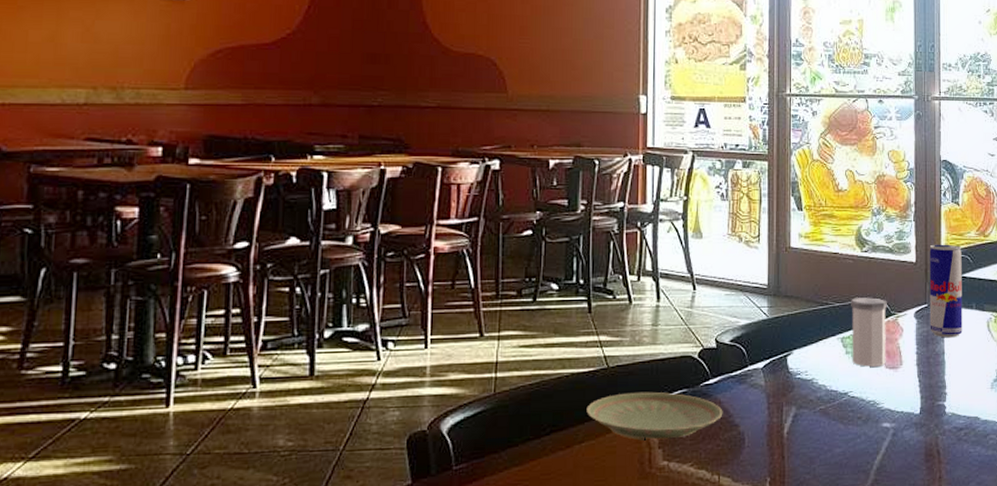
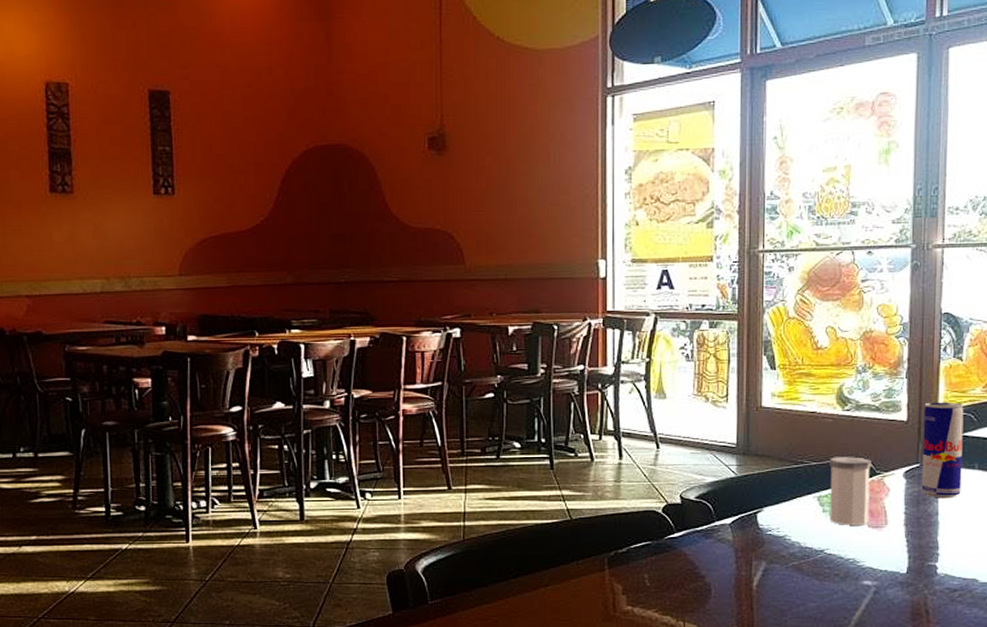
plate: present [586,392,723,441] -> none [551,543,688,587]

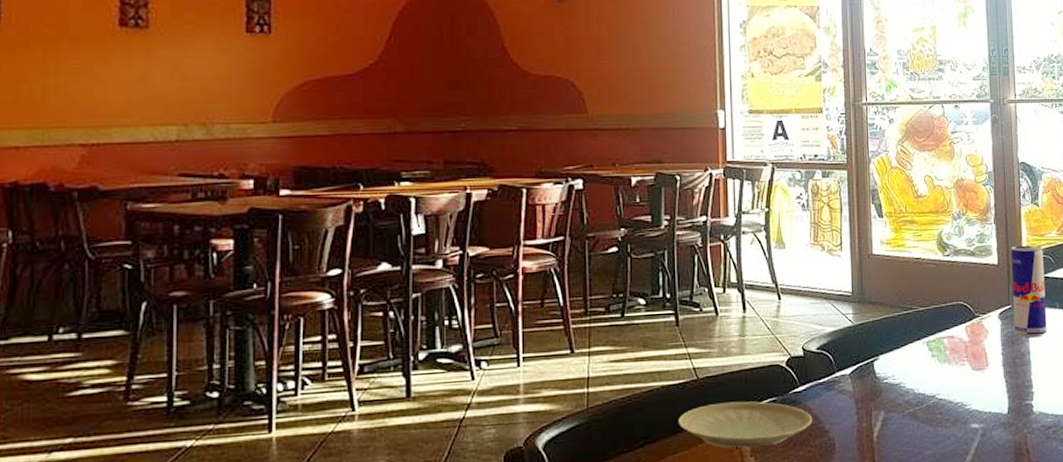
plate: none [551,543,688,587] -> present [678,401,813,450]
salt shaker: present [829,457,872,525] -> none [935,301,972,369]

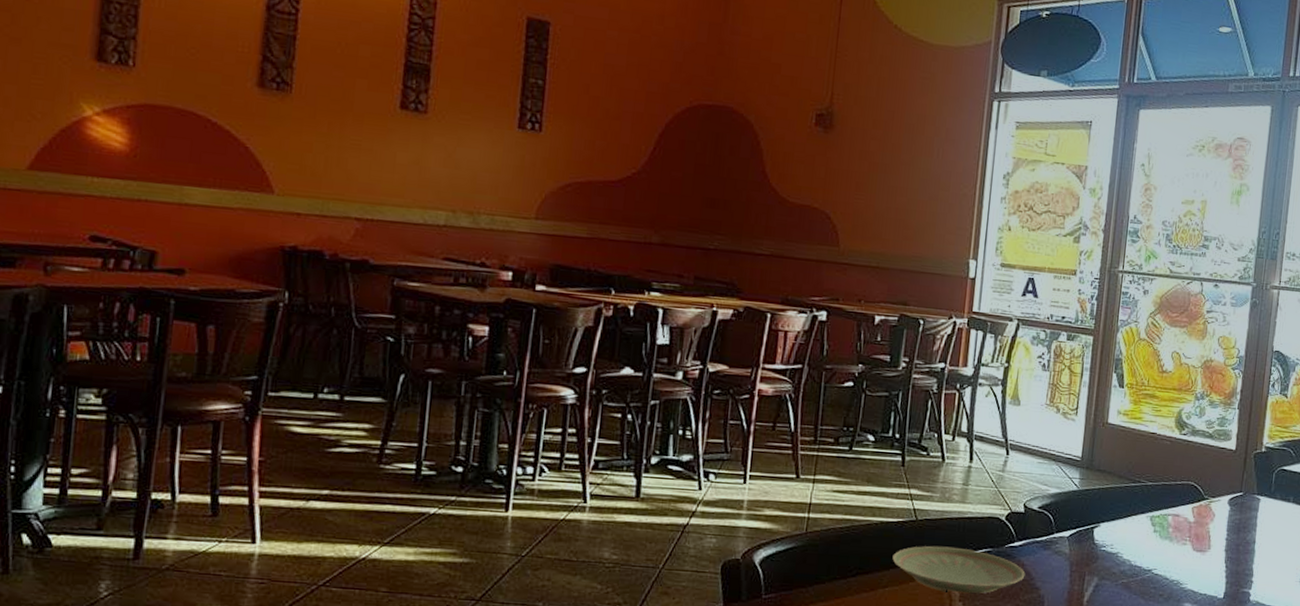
beverage can: present [1011,245,1047,338] -> none [1242,434,1285,529]

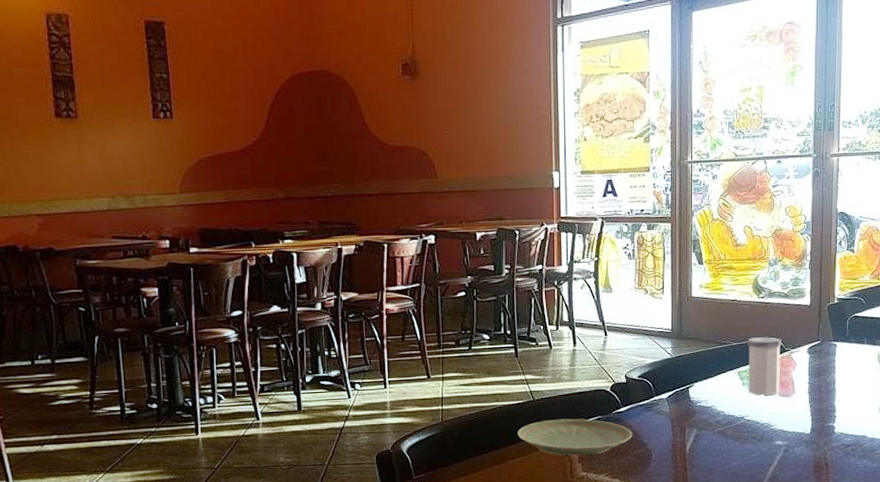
salt shaker: none [1159,479,1201,548] -> present [748,337,782,395]

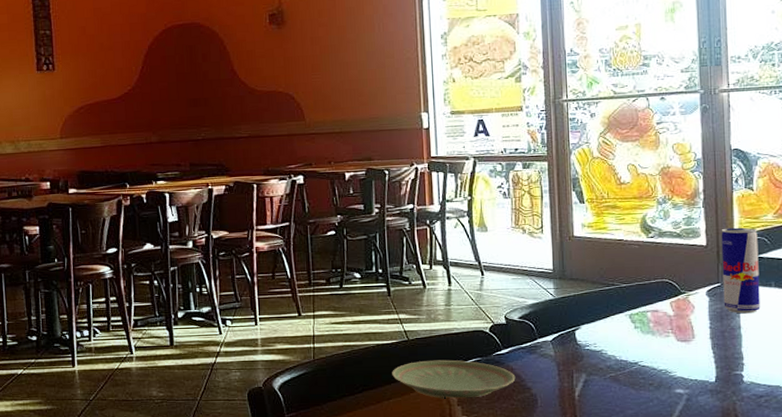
salt shaker: present [748,337,782,395] -> none [638,278,677,340]
beverage can: none [822,288,855,370] -> present [721,227,760,314]

